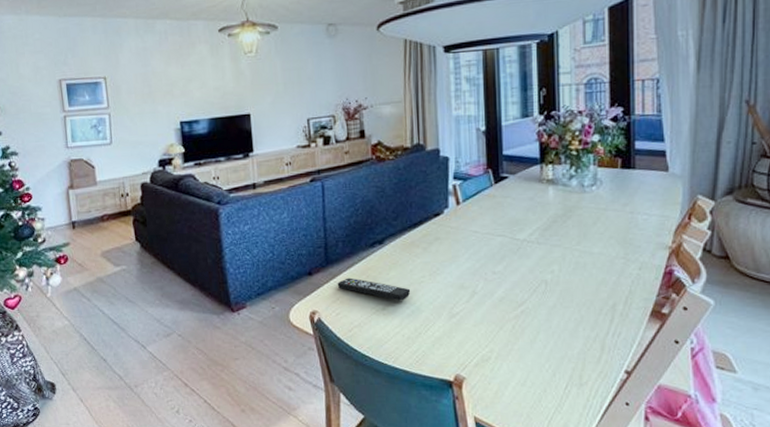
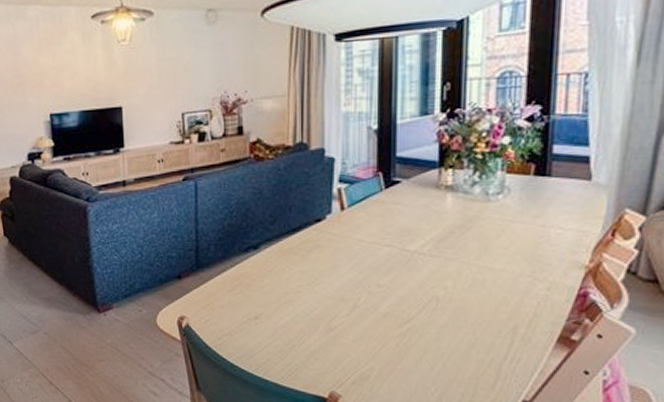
remote control: present [337,277,411,301] -> none [207,283,286,311]

